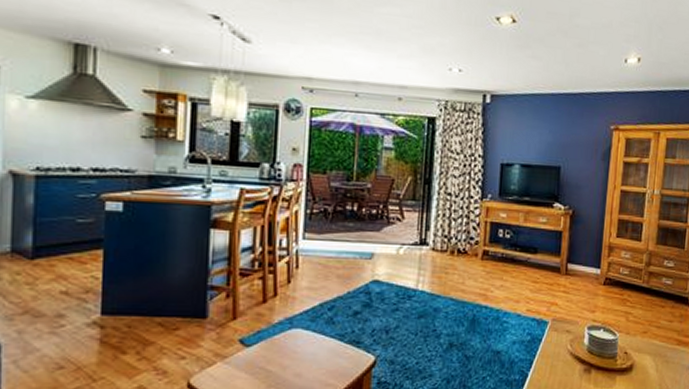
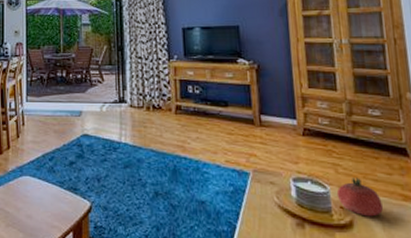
fruit: none [623,325,661,360] -> present [336,177,384,217]

